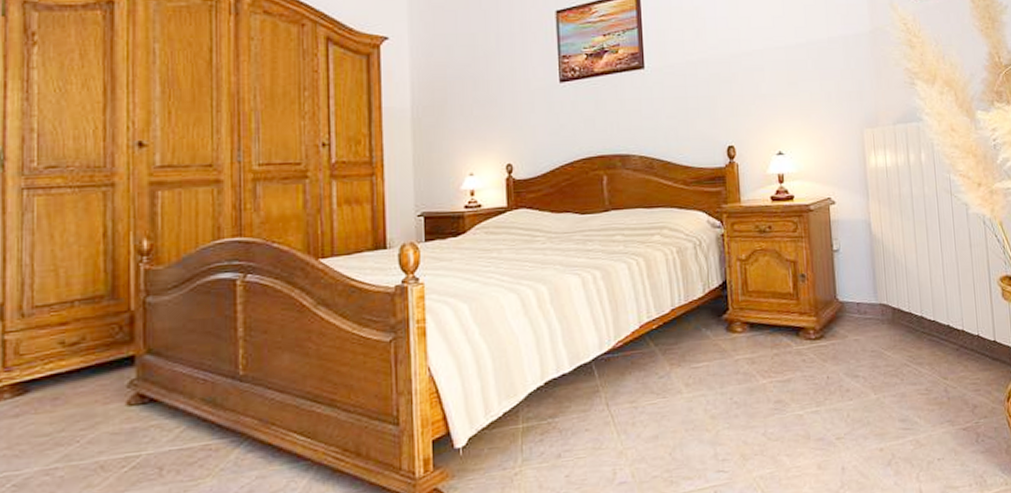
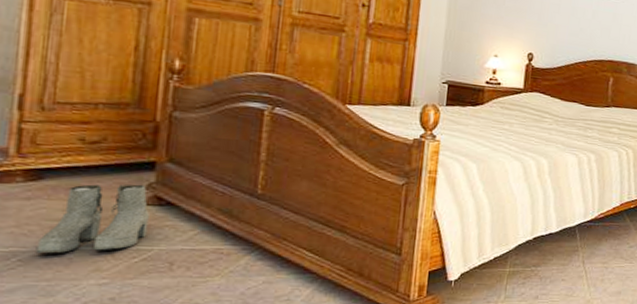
boots: none [28,383,134,476] -> present [35,184,150,254]

